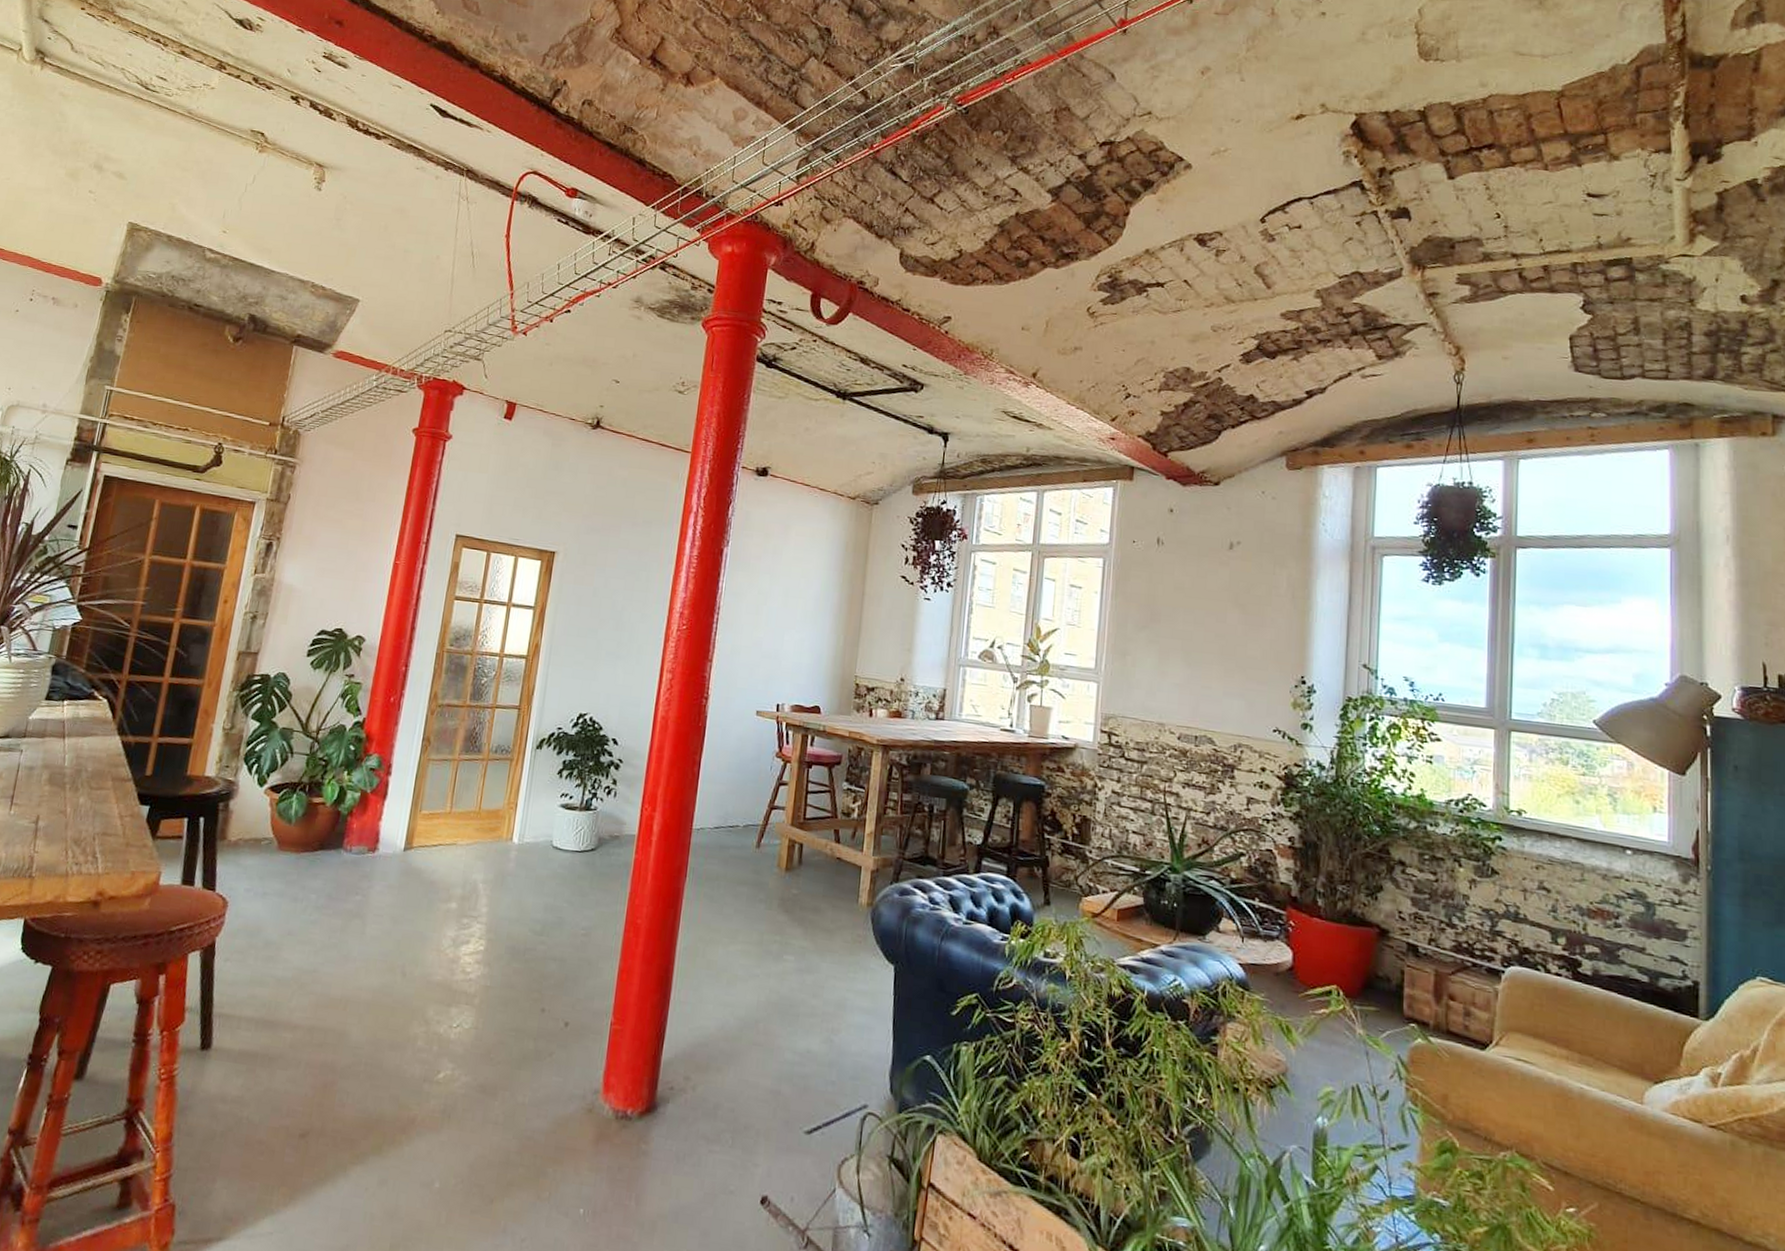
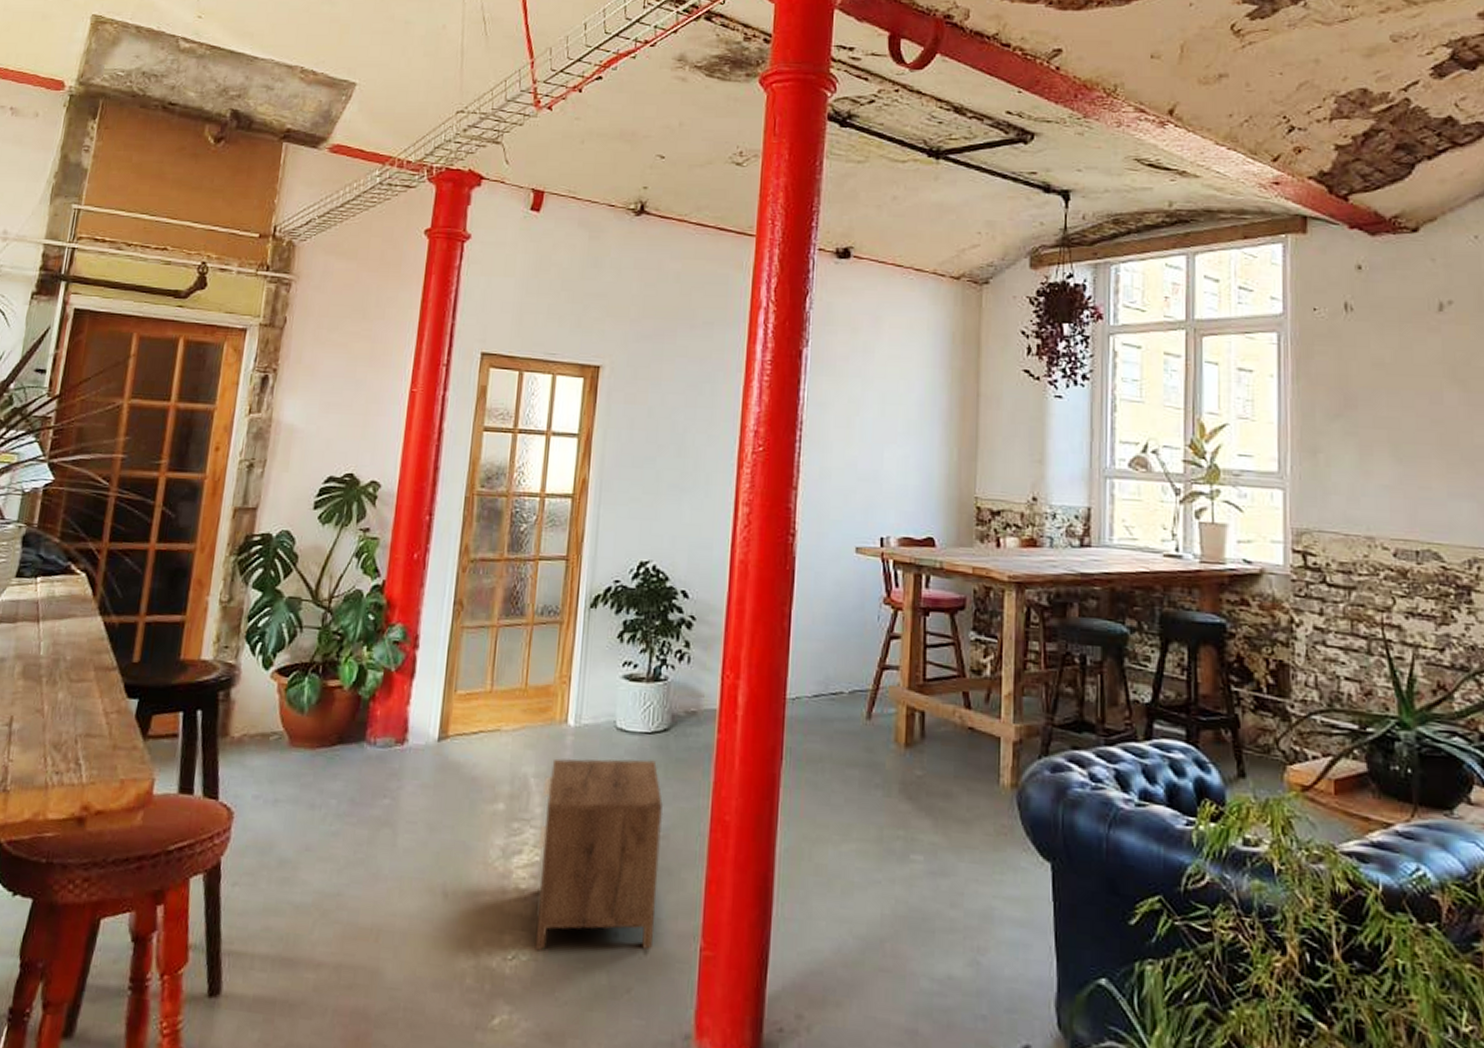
nightstand: none [476,869,588,1023] -> present [534,758,664,950]

